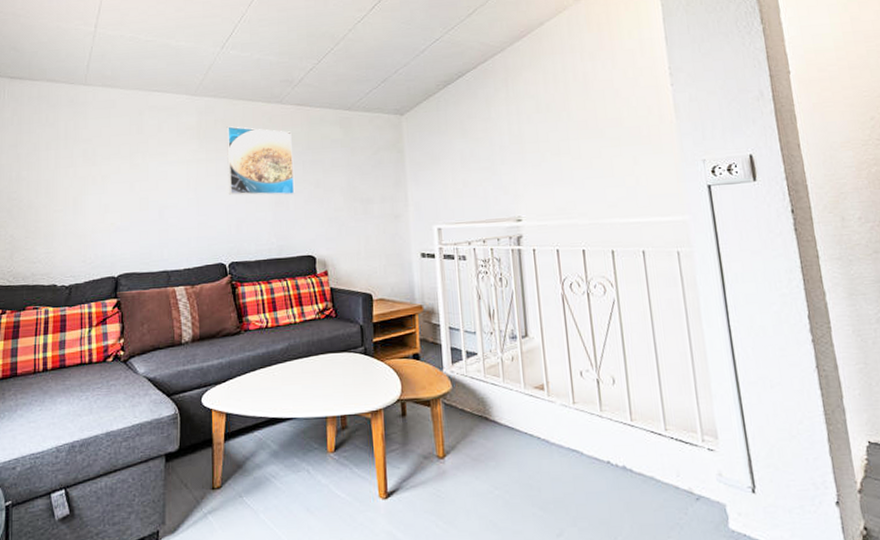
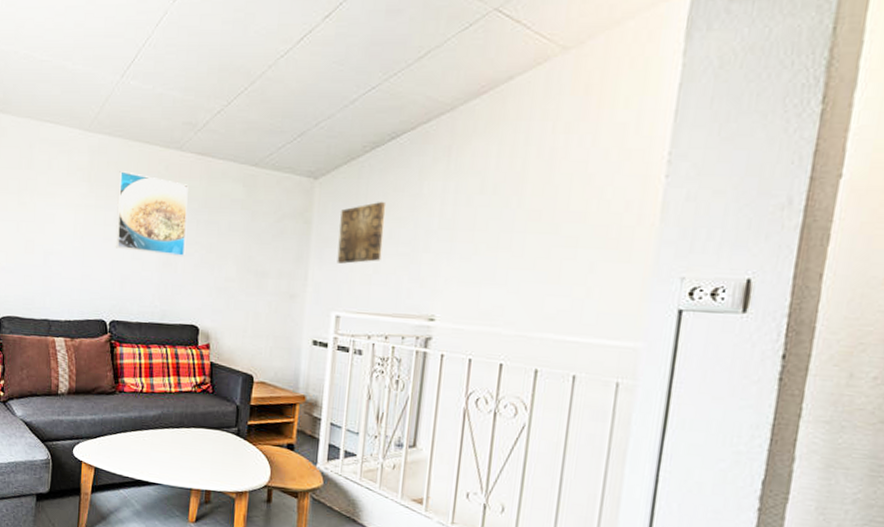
wall art: none [427,127,468,183] -> present [337,201,386,264]

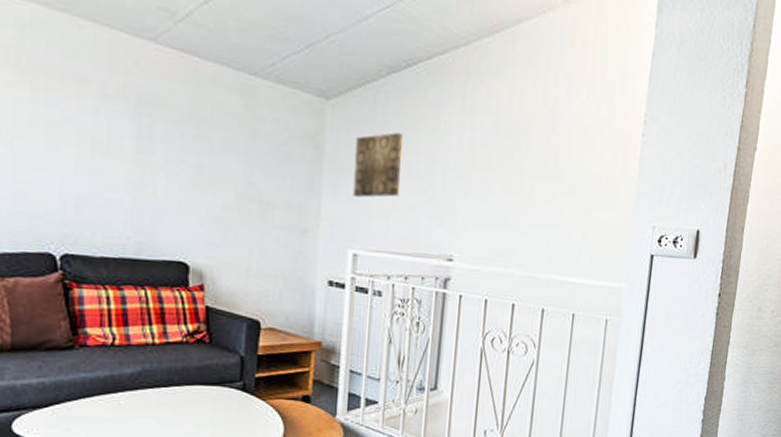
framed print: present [115,171,189,256] -> none [64,57,168,177]

